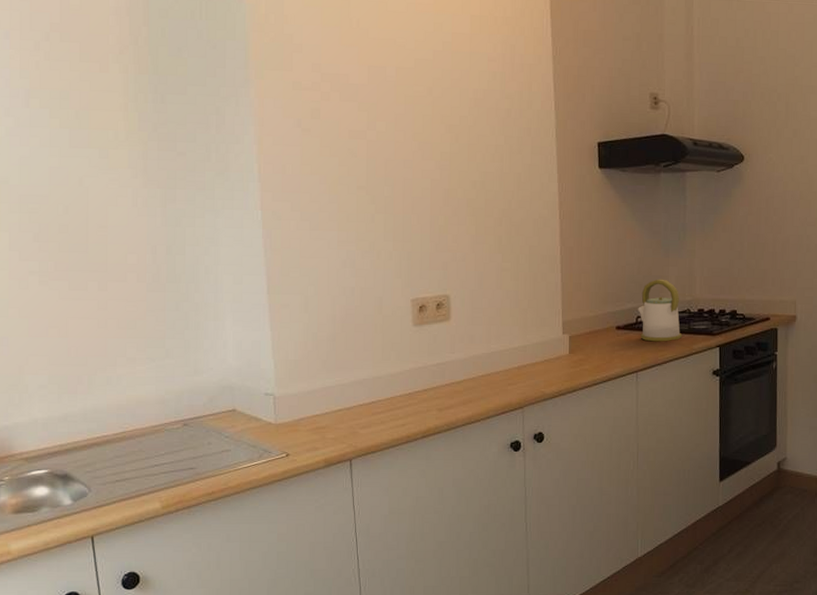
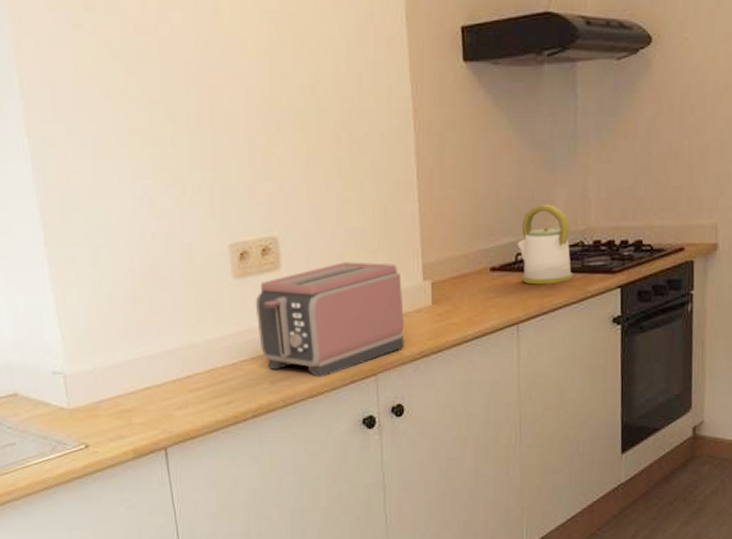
toaster: none [429,317,547,408] -> present [255,262,404,378]

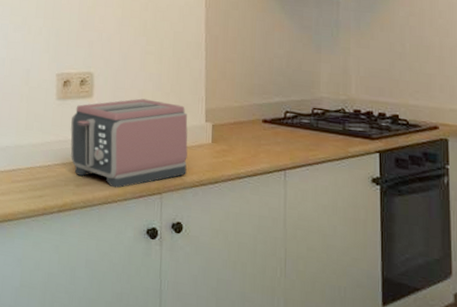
kettle: present [517,204,574,285] -> none [286,74,336,141]

